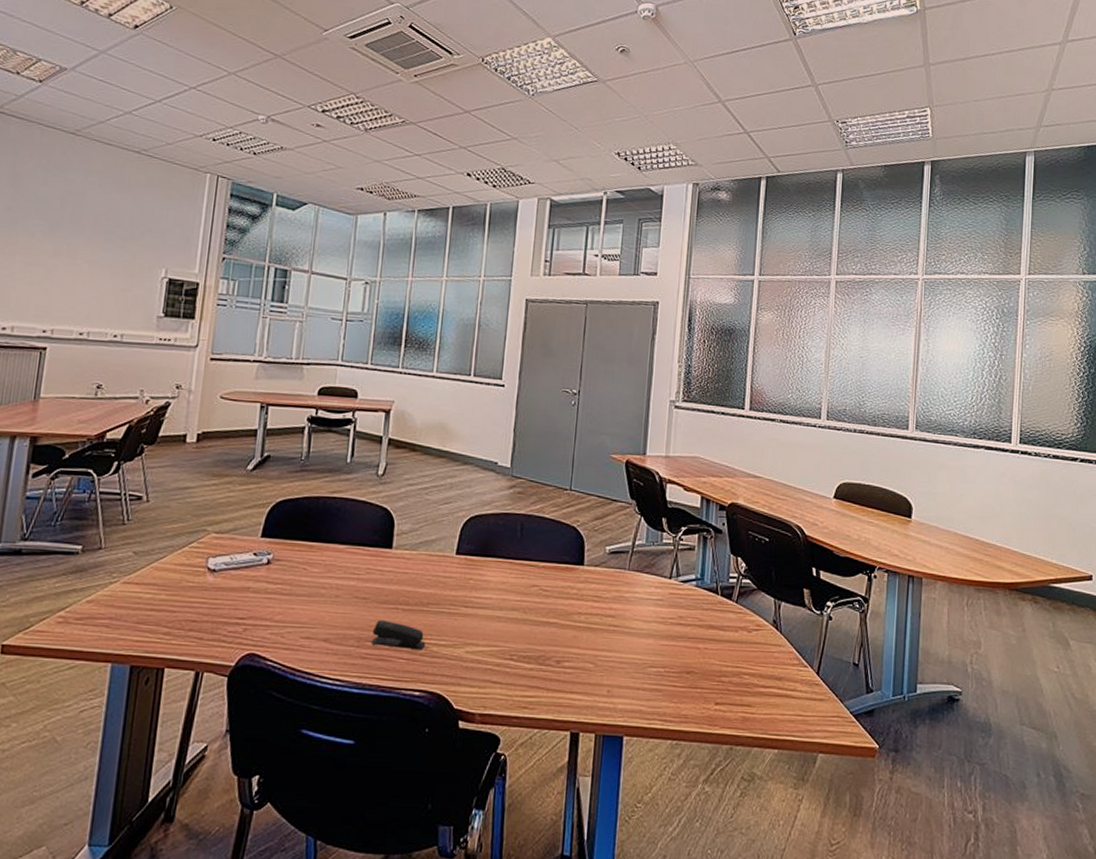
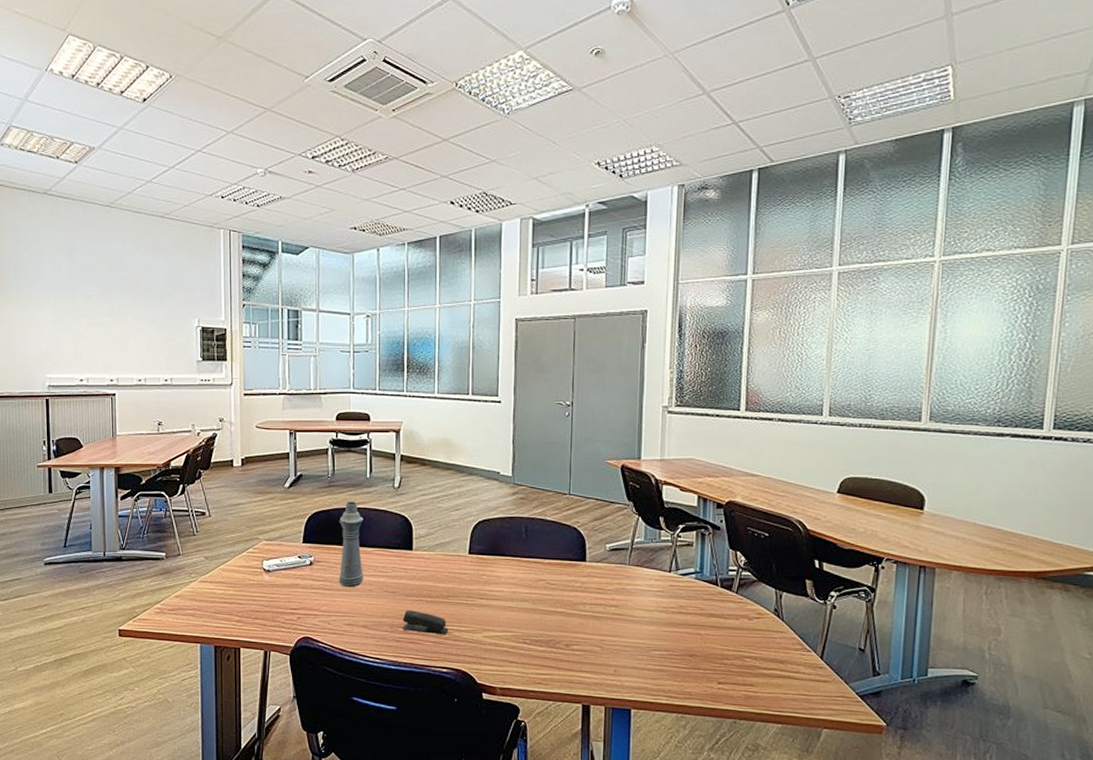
bottle: none [300,489,338,593] -> present [338,501,364,588]

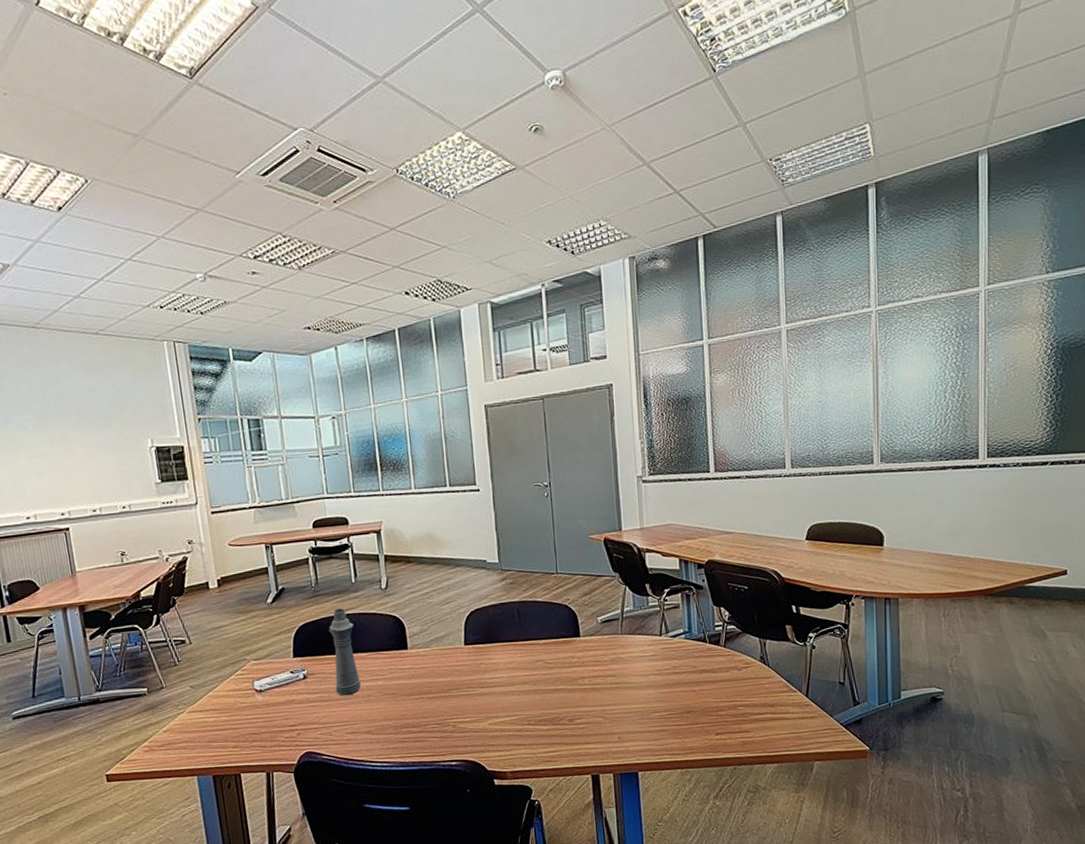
stapler: present [402,610,449,634] -> none [405,709,454,730]

